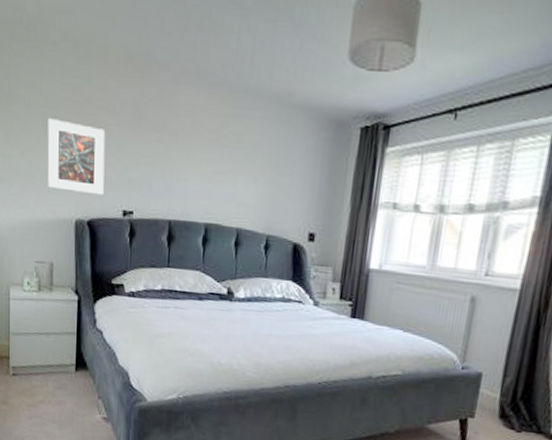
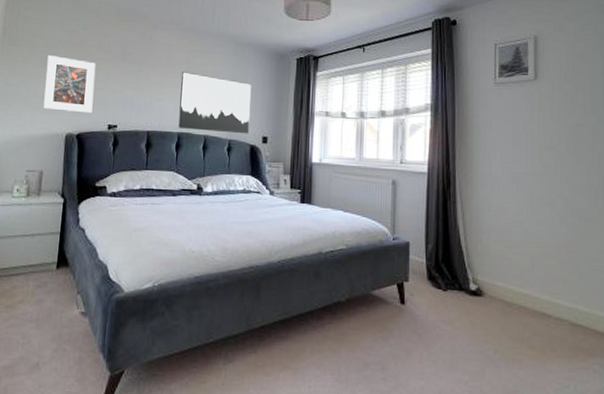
wall art: none [205,143,298,229] -> present [178,72,252,134]

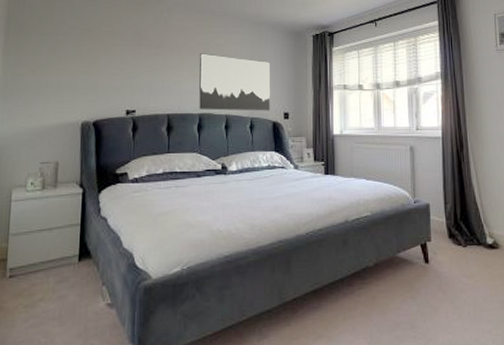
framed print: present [43,55,96,114] -> none [56,43,110,100]

